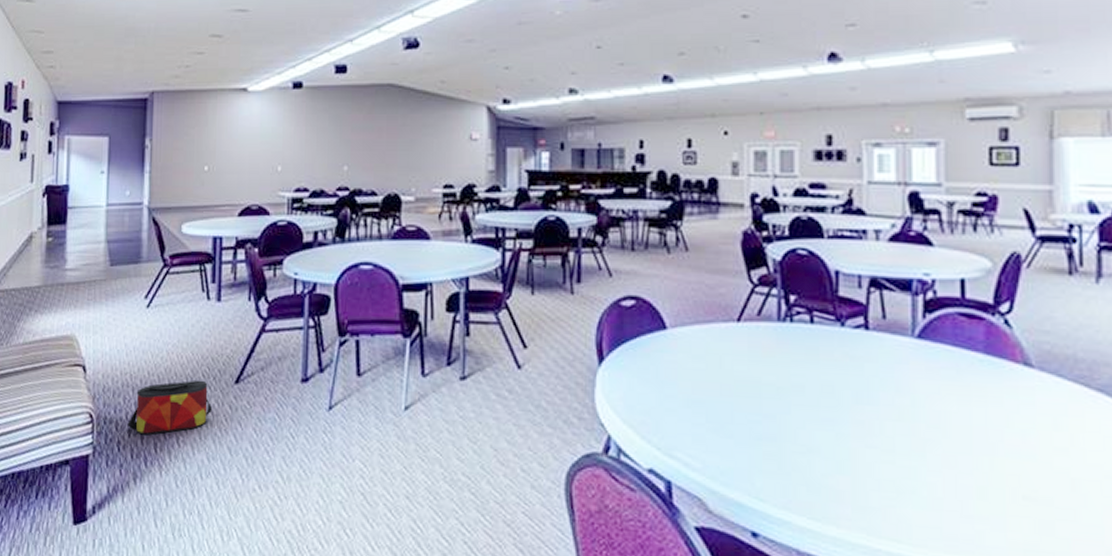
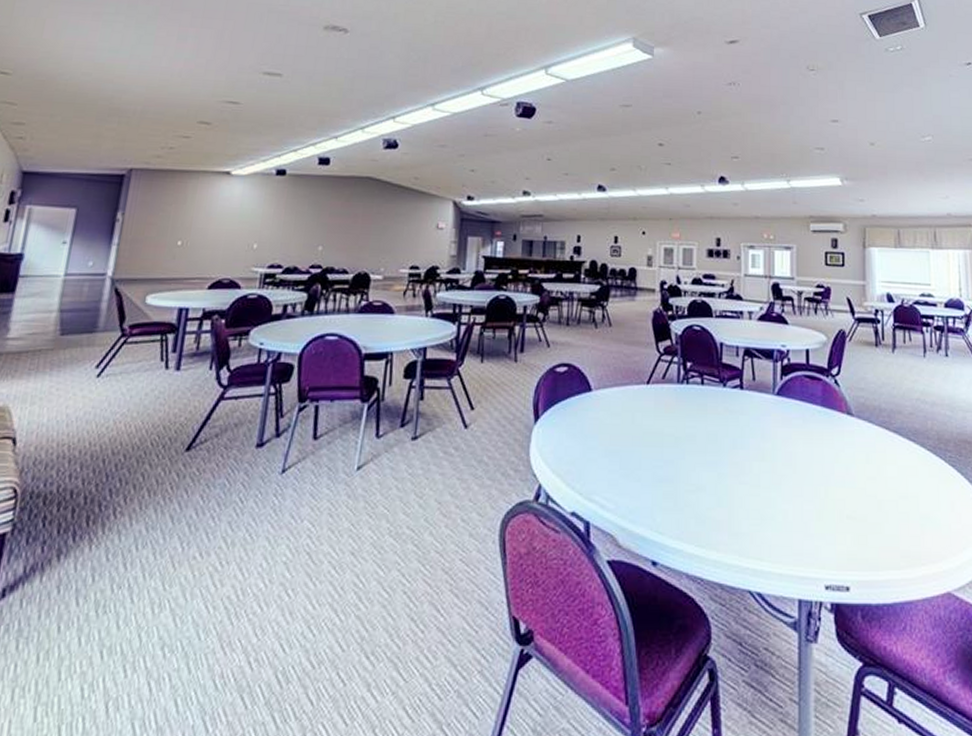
bag: present [127,380,212,435] -> none [57,448,158,508]

